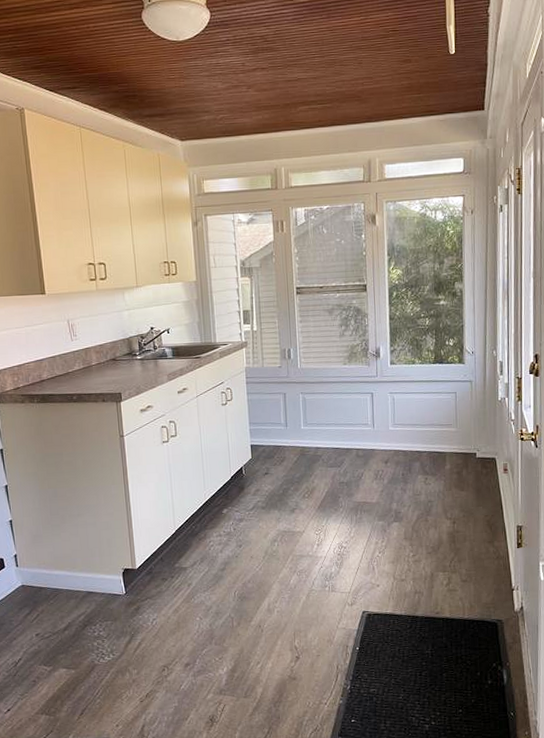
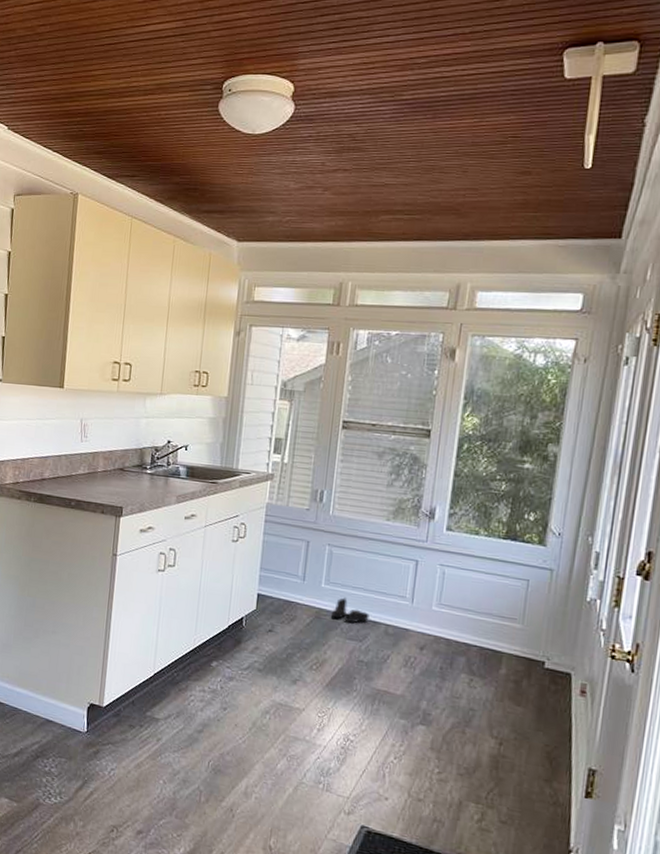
boots: none [312,433,343,454] -> present [330,596,370,623]

